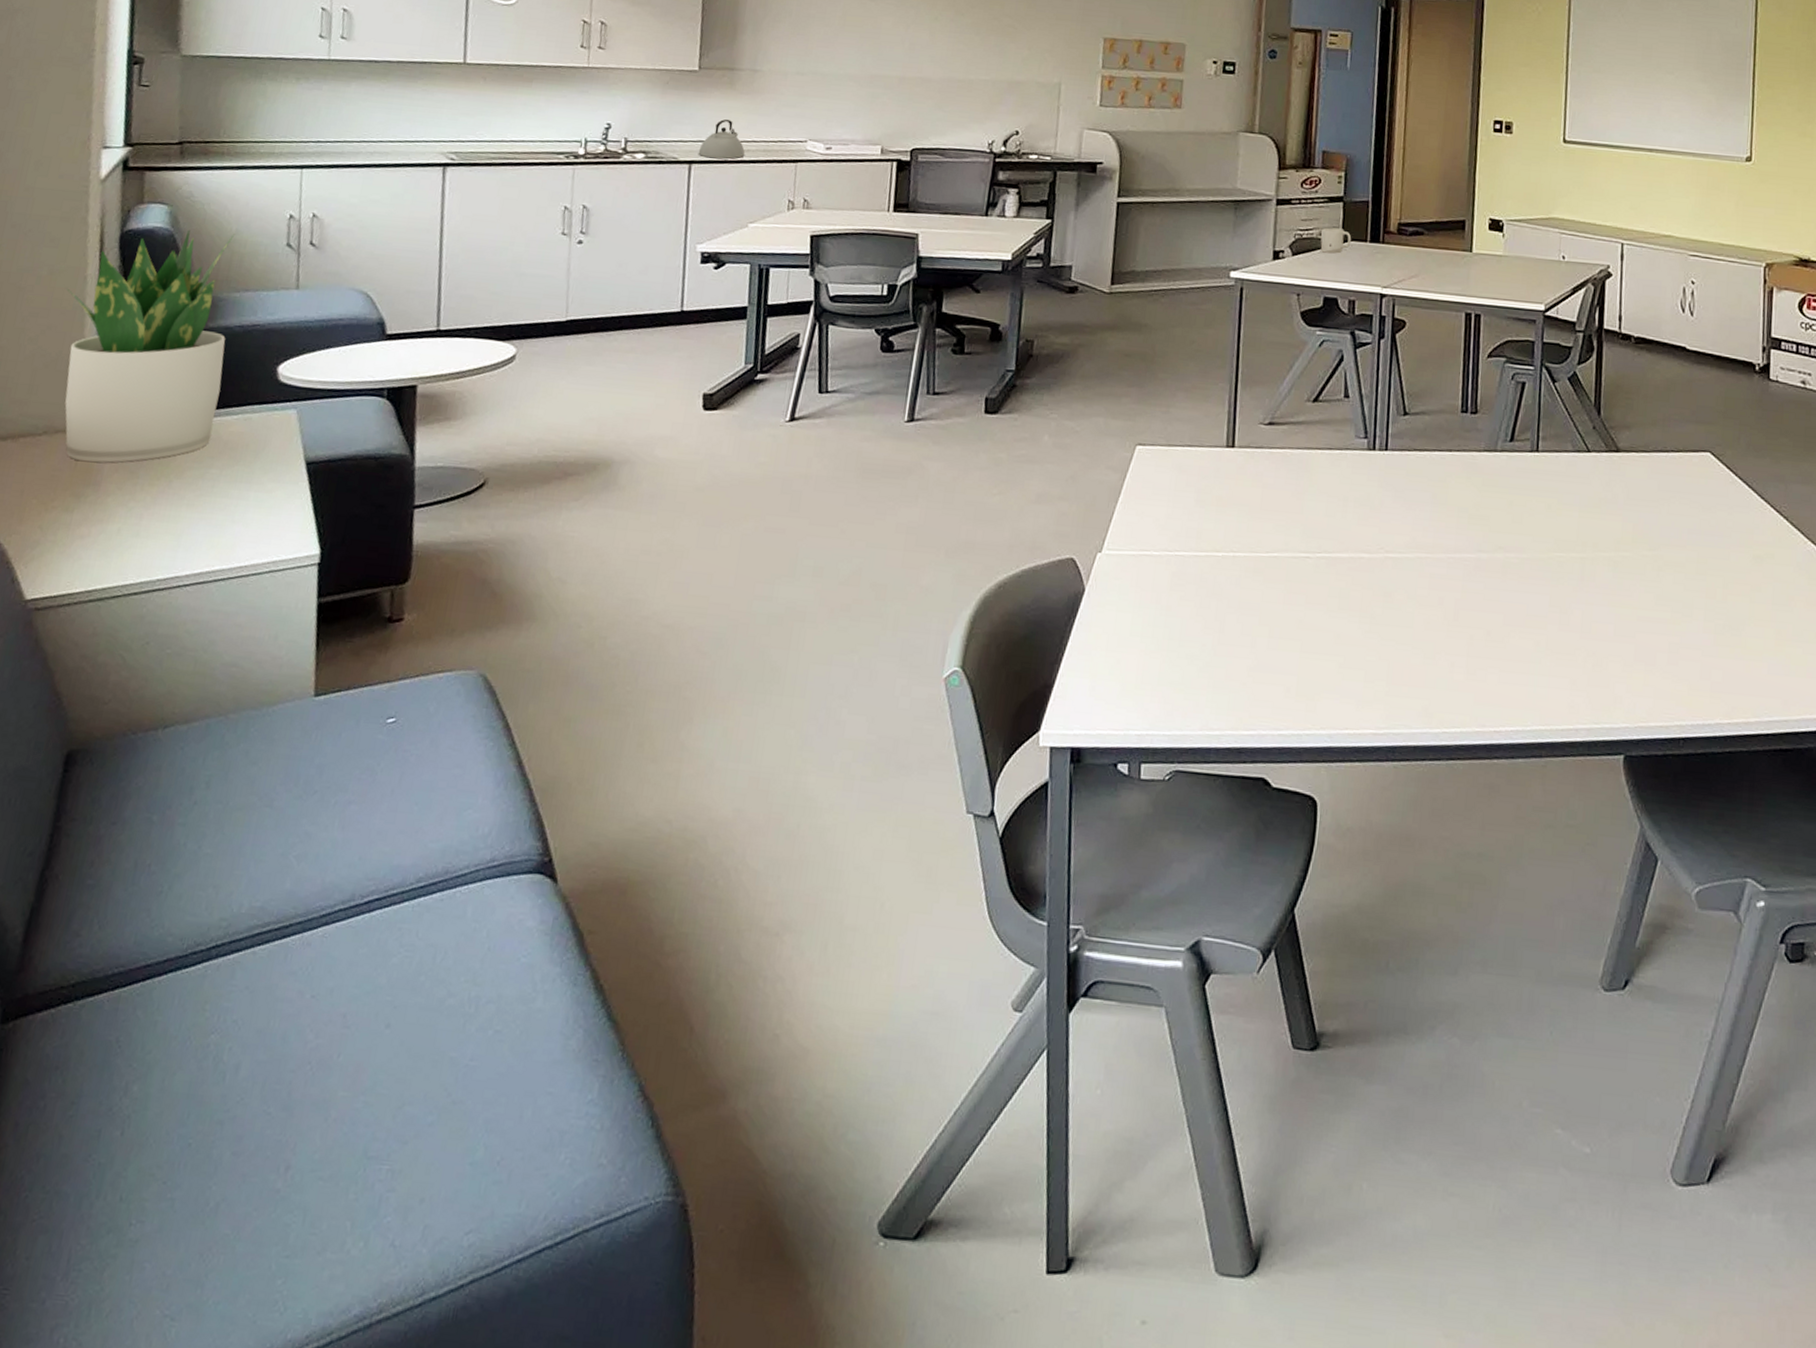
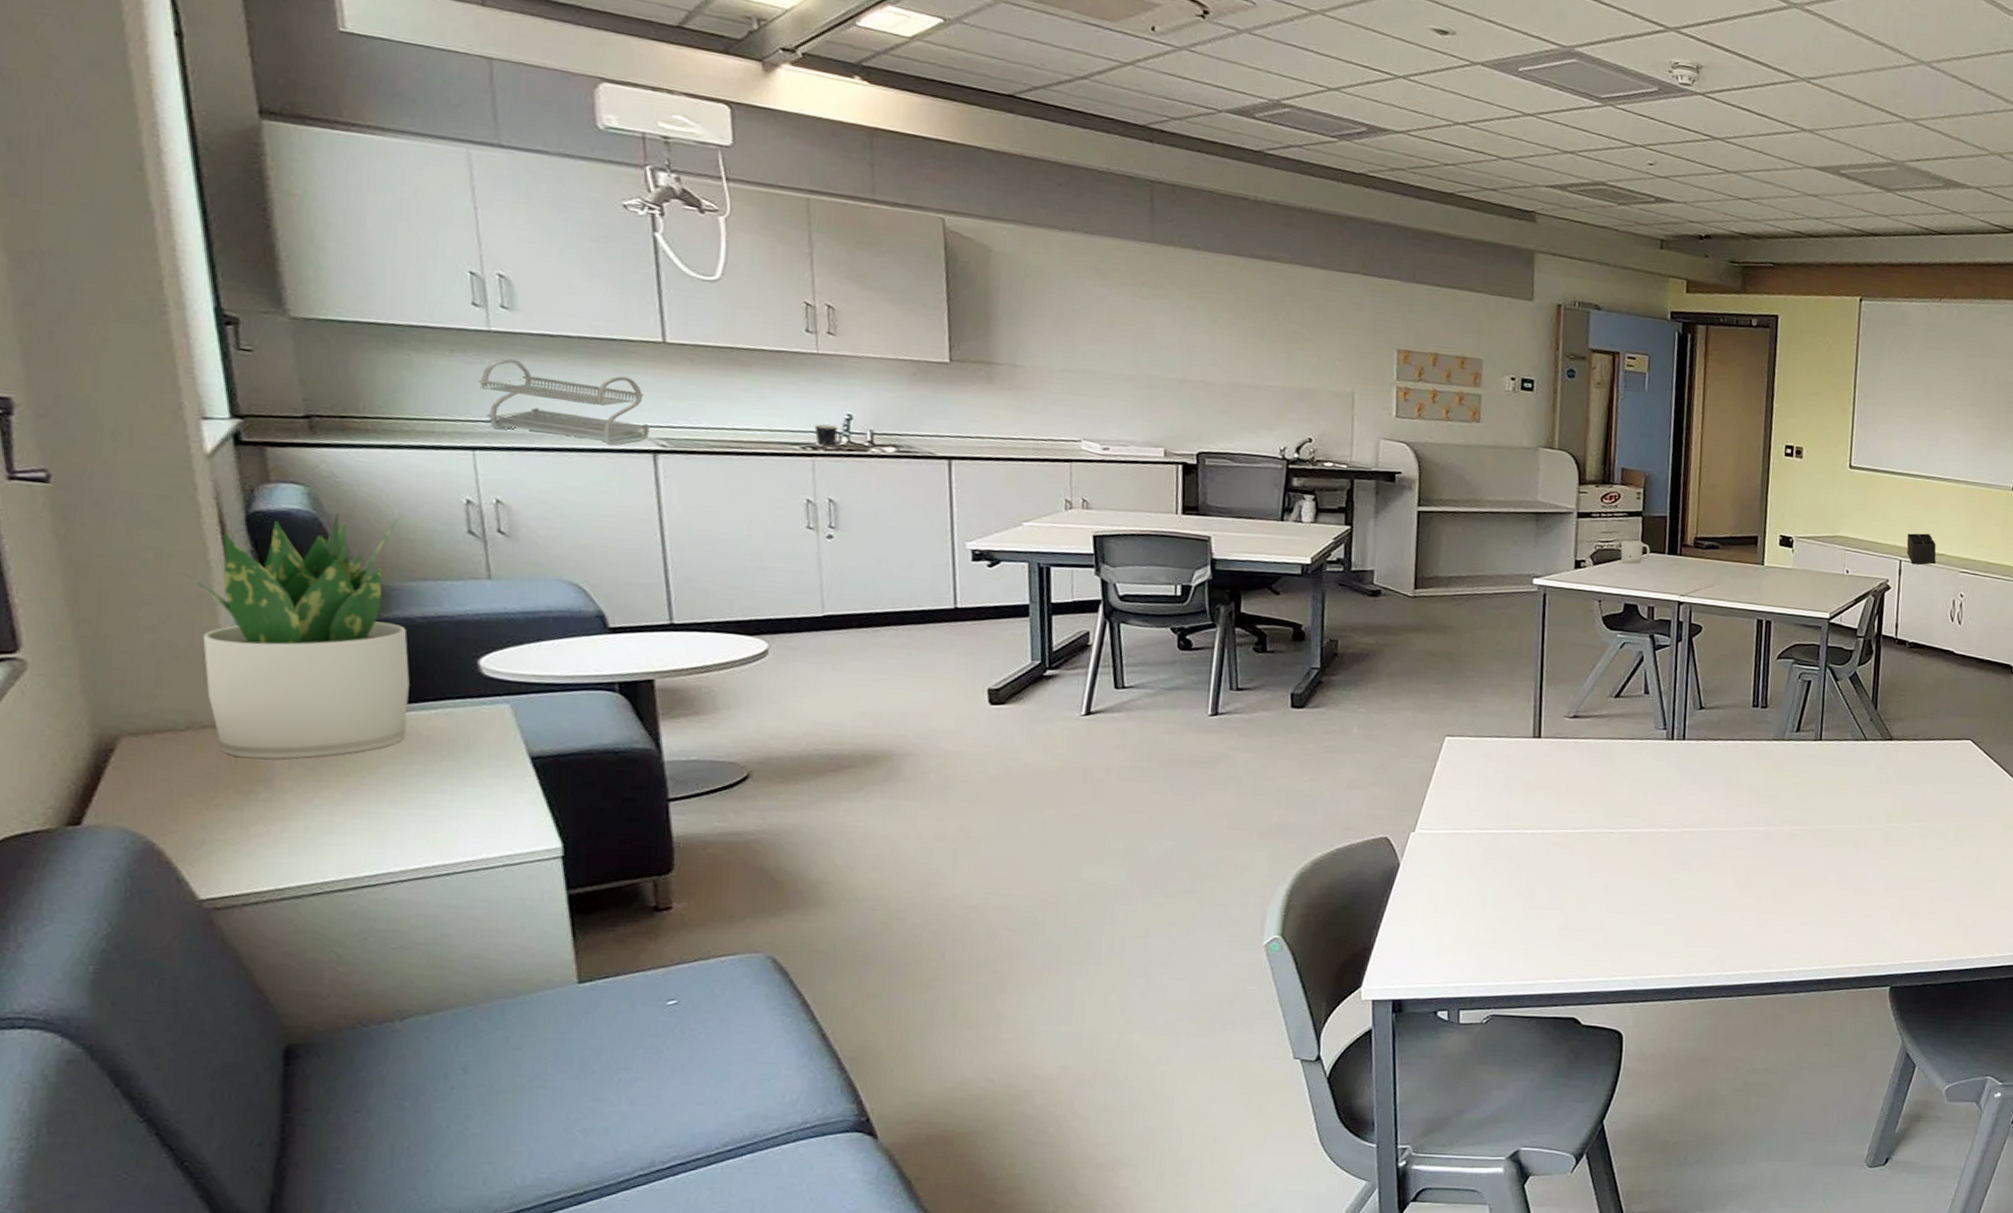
dish rack: none [314,84,445,161] -> present [478,358,651,446]
mug: none [578,133,601,156] -> present [814,424,842,448]
kettle: present [698,119,745,159] -> none [958,415,1012,456]
desk organizer: none [1628,212,1663,248] -> present [1906,533,1937,565]

